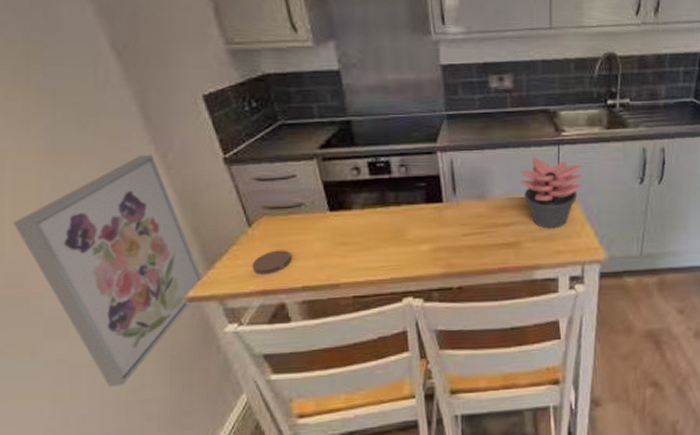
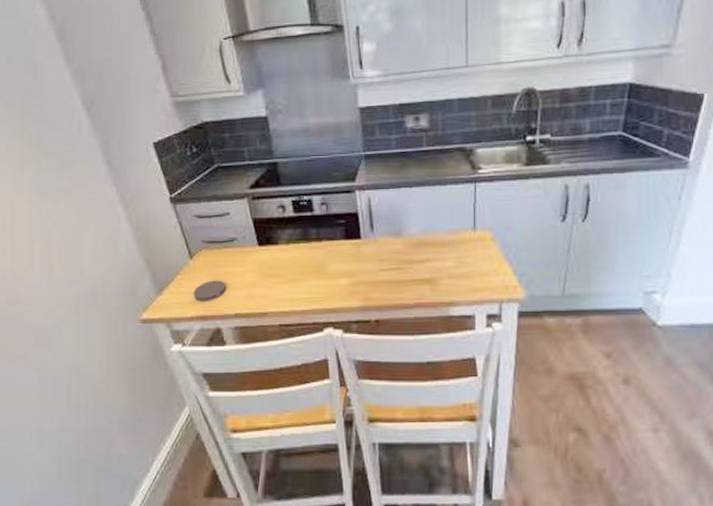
wall art: present [13,154,203,387] -> none [12,195,153,392]
succulent plant: present [520,157,582,229] -> none [436,194,500,266]

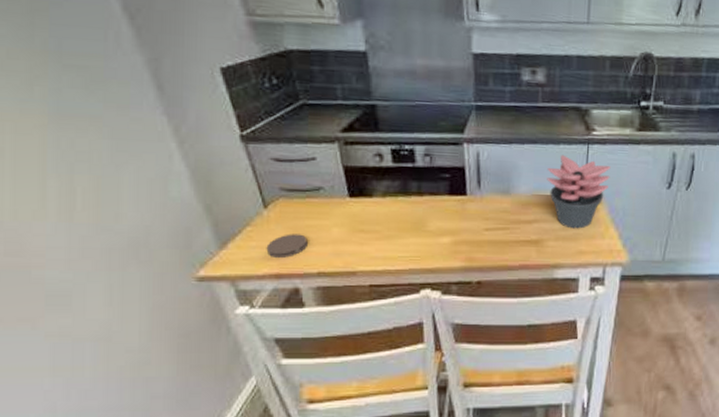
succulent plant: none [436,194,500,266] -> present [547,154,611,229]

